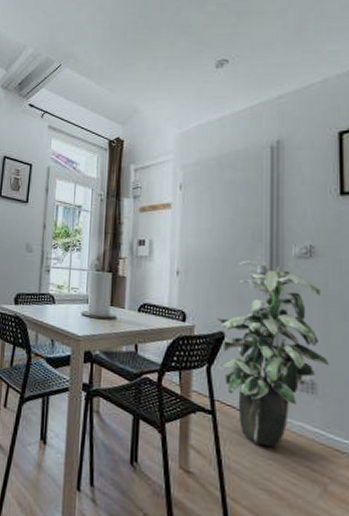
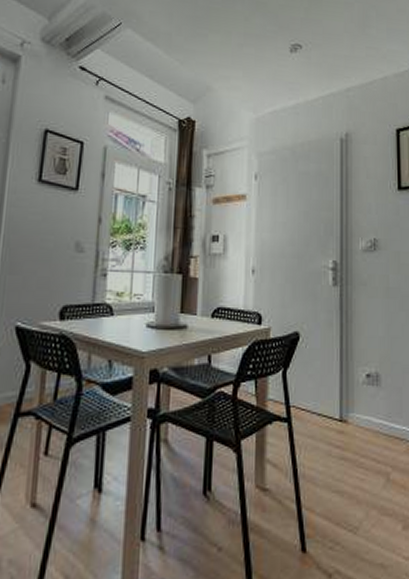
indoor plant: present [217,260,329,449] -> none [292,255,390,447]

